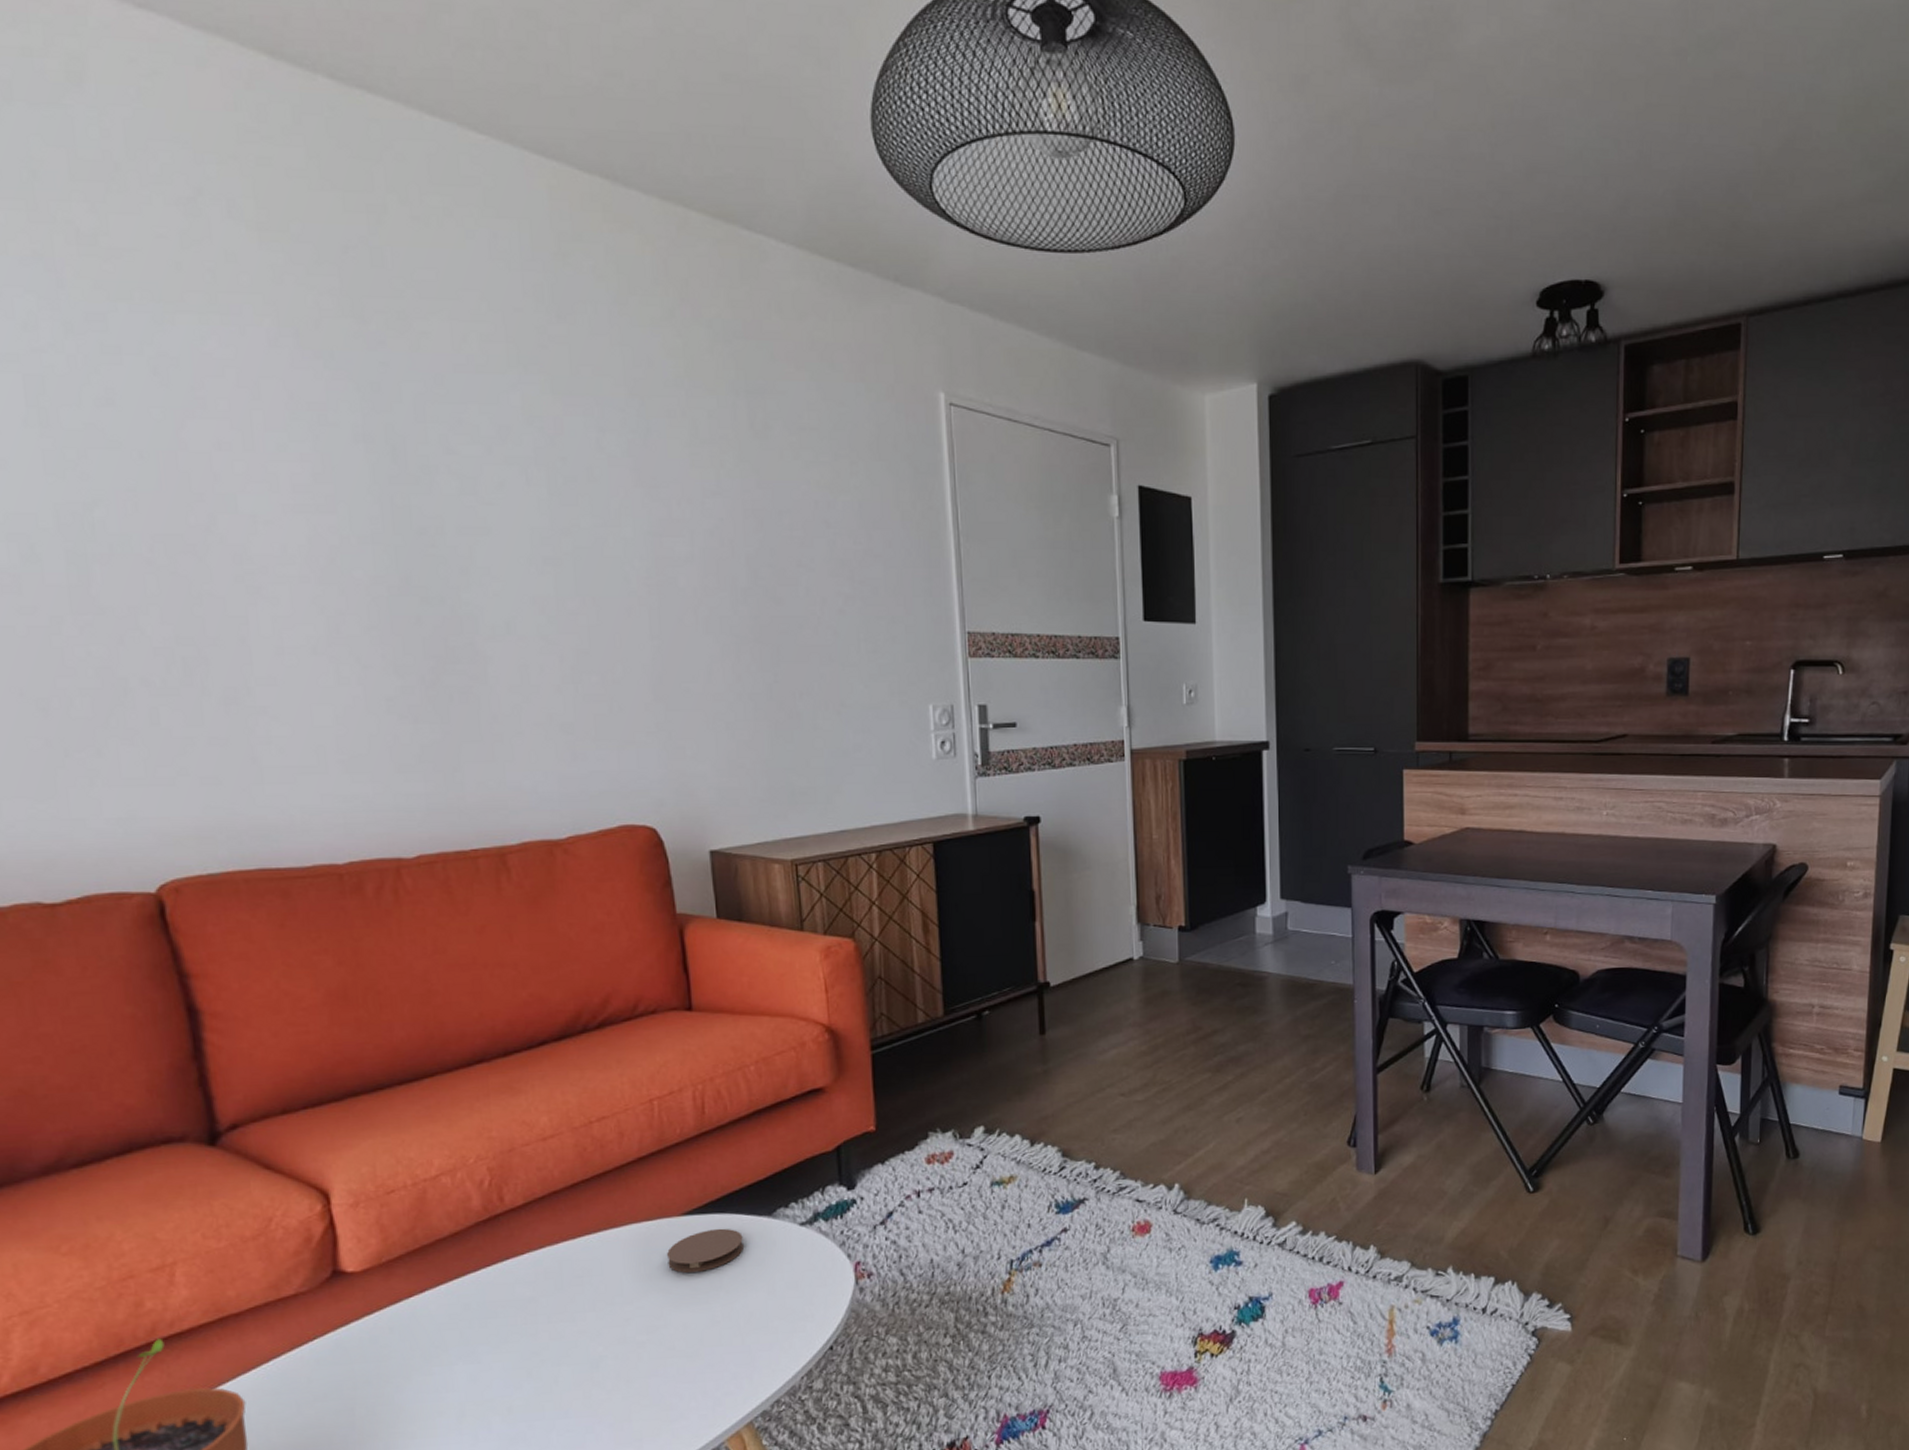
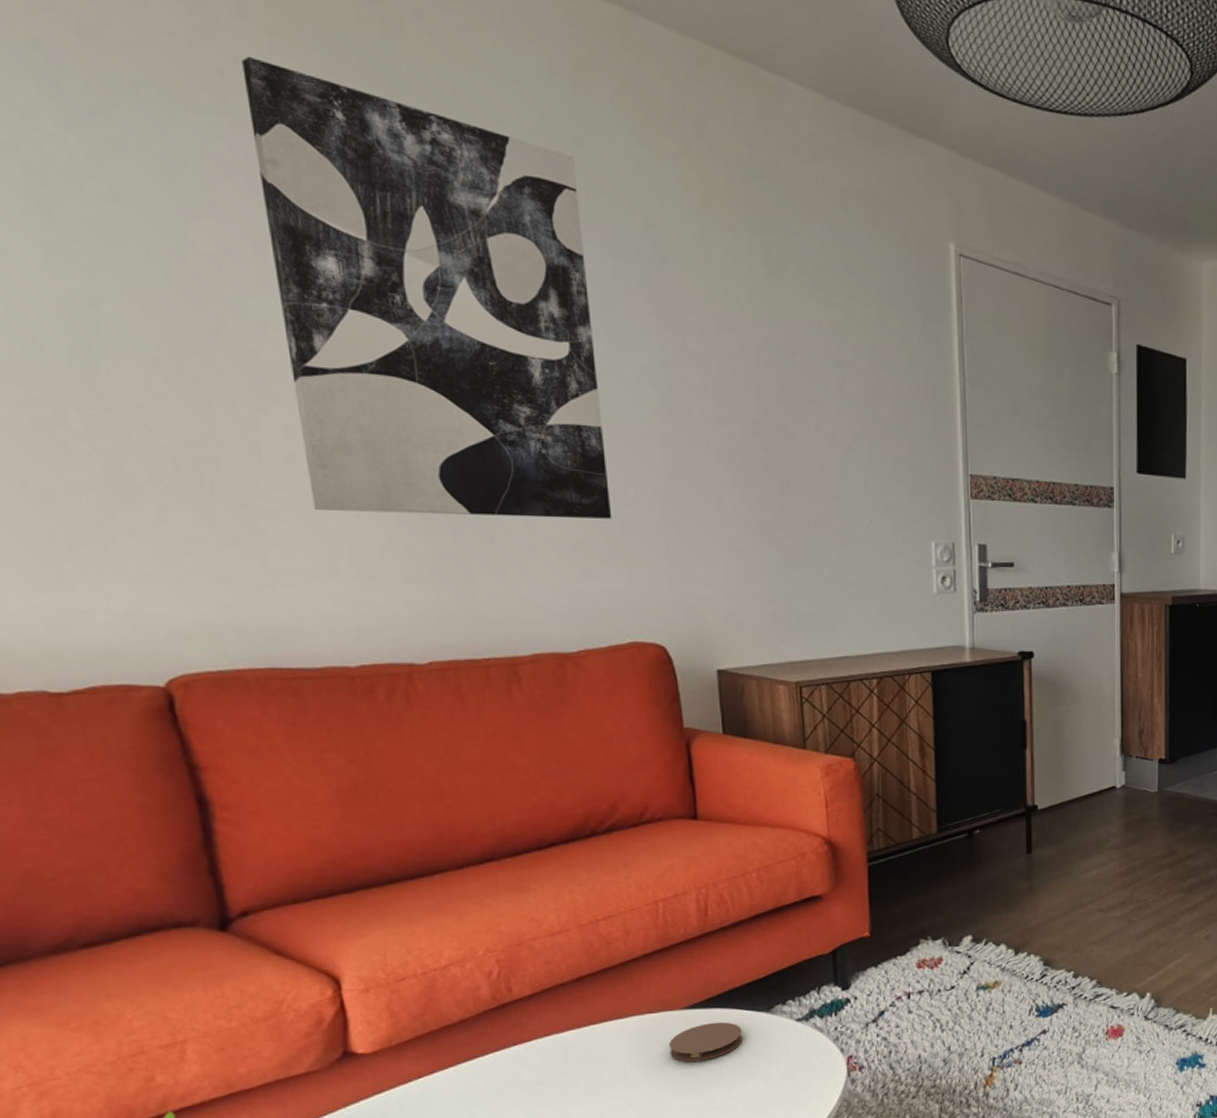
wall art: none [232,253,600,704] -> present [242,56,612,519]

